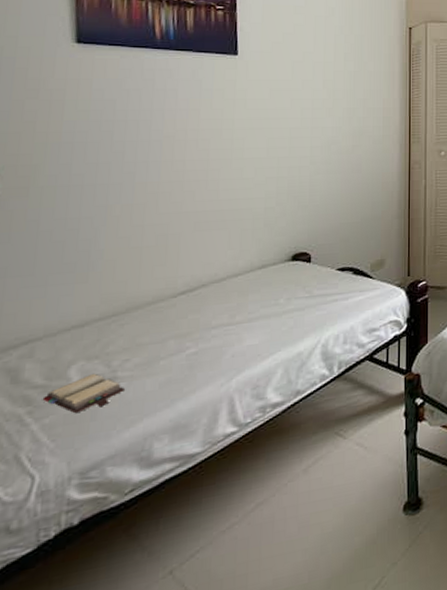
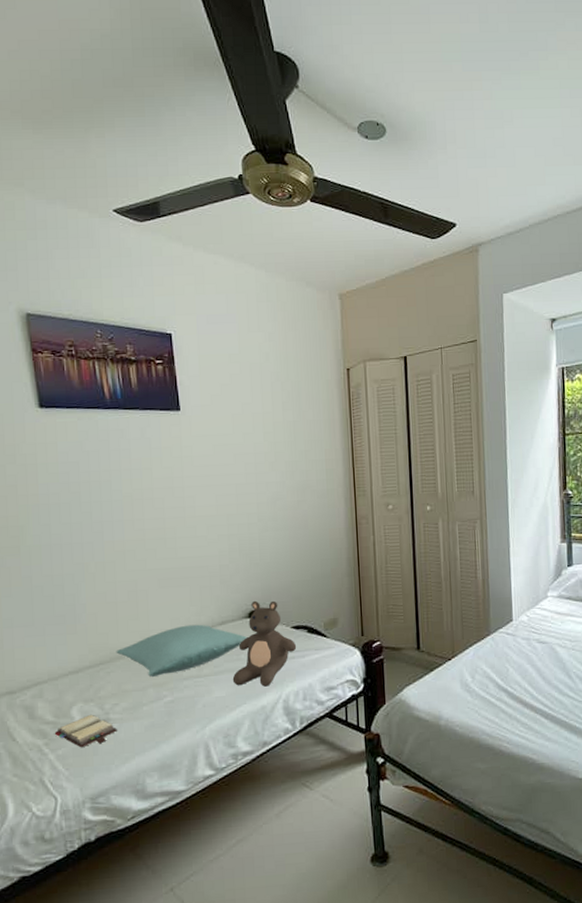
pillow: none [134,268,288,327] -> present [116,624,247,677]
teddy bear: none [268,243,341,332] -> present [232,600,297,687]

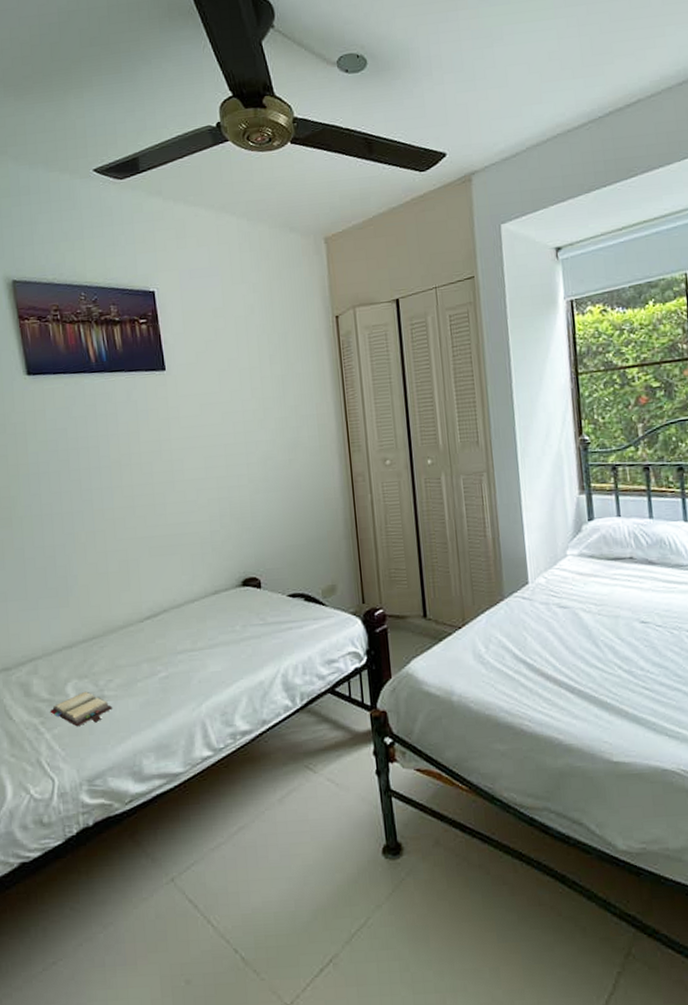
pillow: present [116,624,247,677] -> none [108,594,241,651]
teddy bear: present [232,600,297,687] -> none [228,567,294,660]

